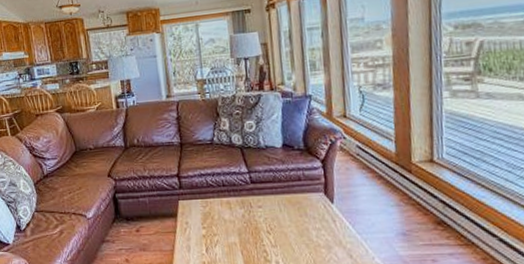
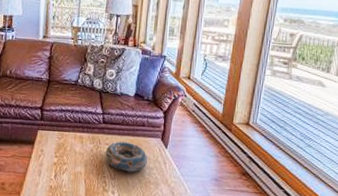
decorative bowl: none [259,201,313,237] -> present [105,141,148,173]

